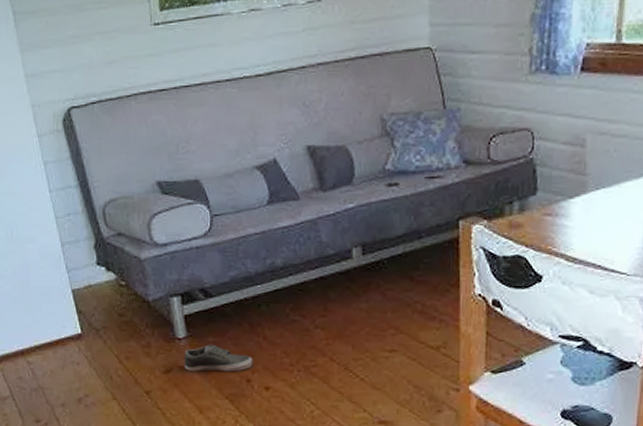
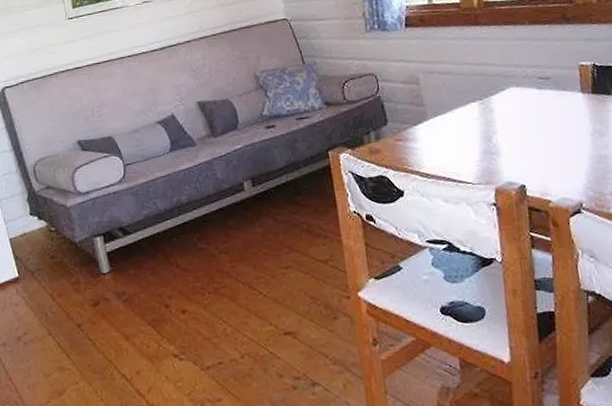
shoe: present [184,344,253,372] -> none [109,276,170,302]

